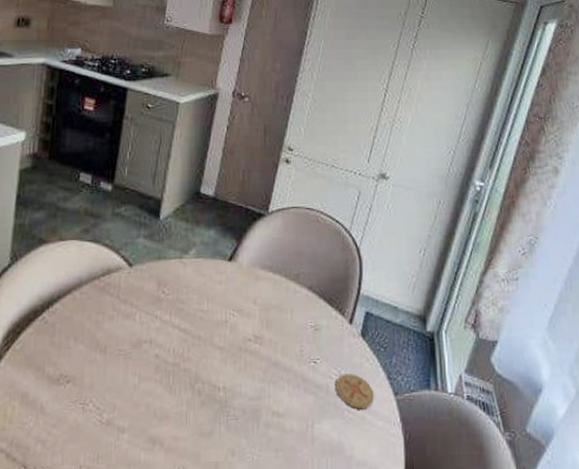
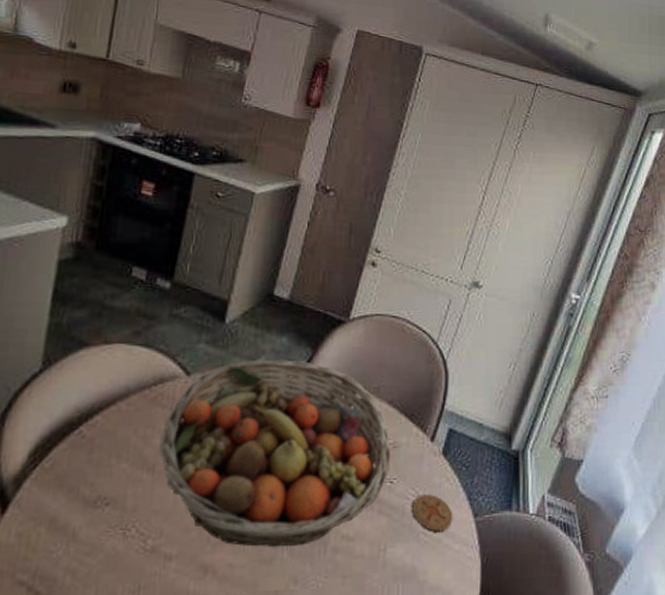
fruit basket: none [109,250,312,421] -> present [159,359,391,547]

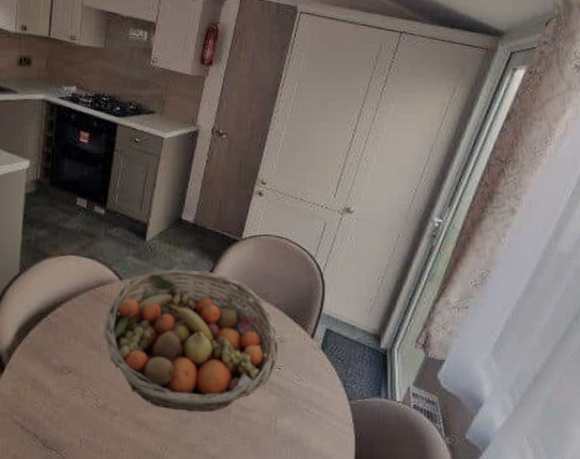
coaster: present [412,494,453,532] -> none [297,380,331,410]

